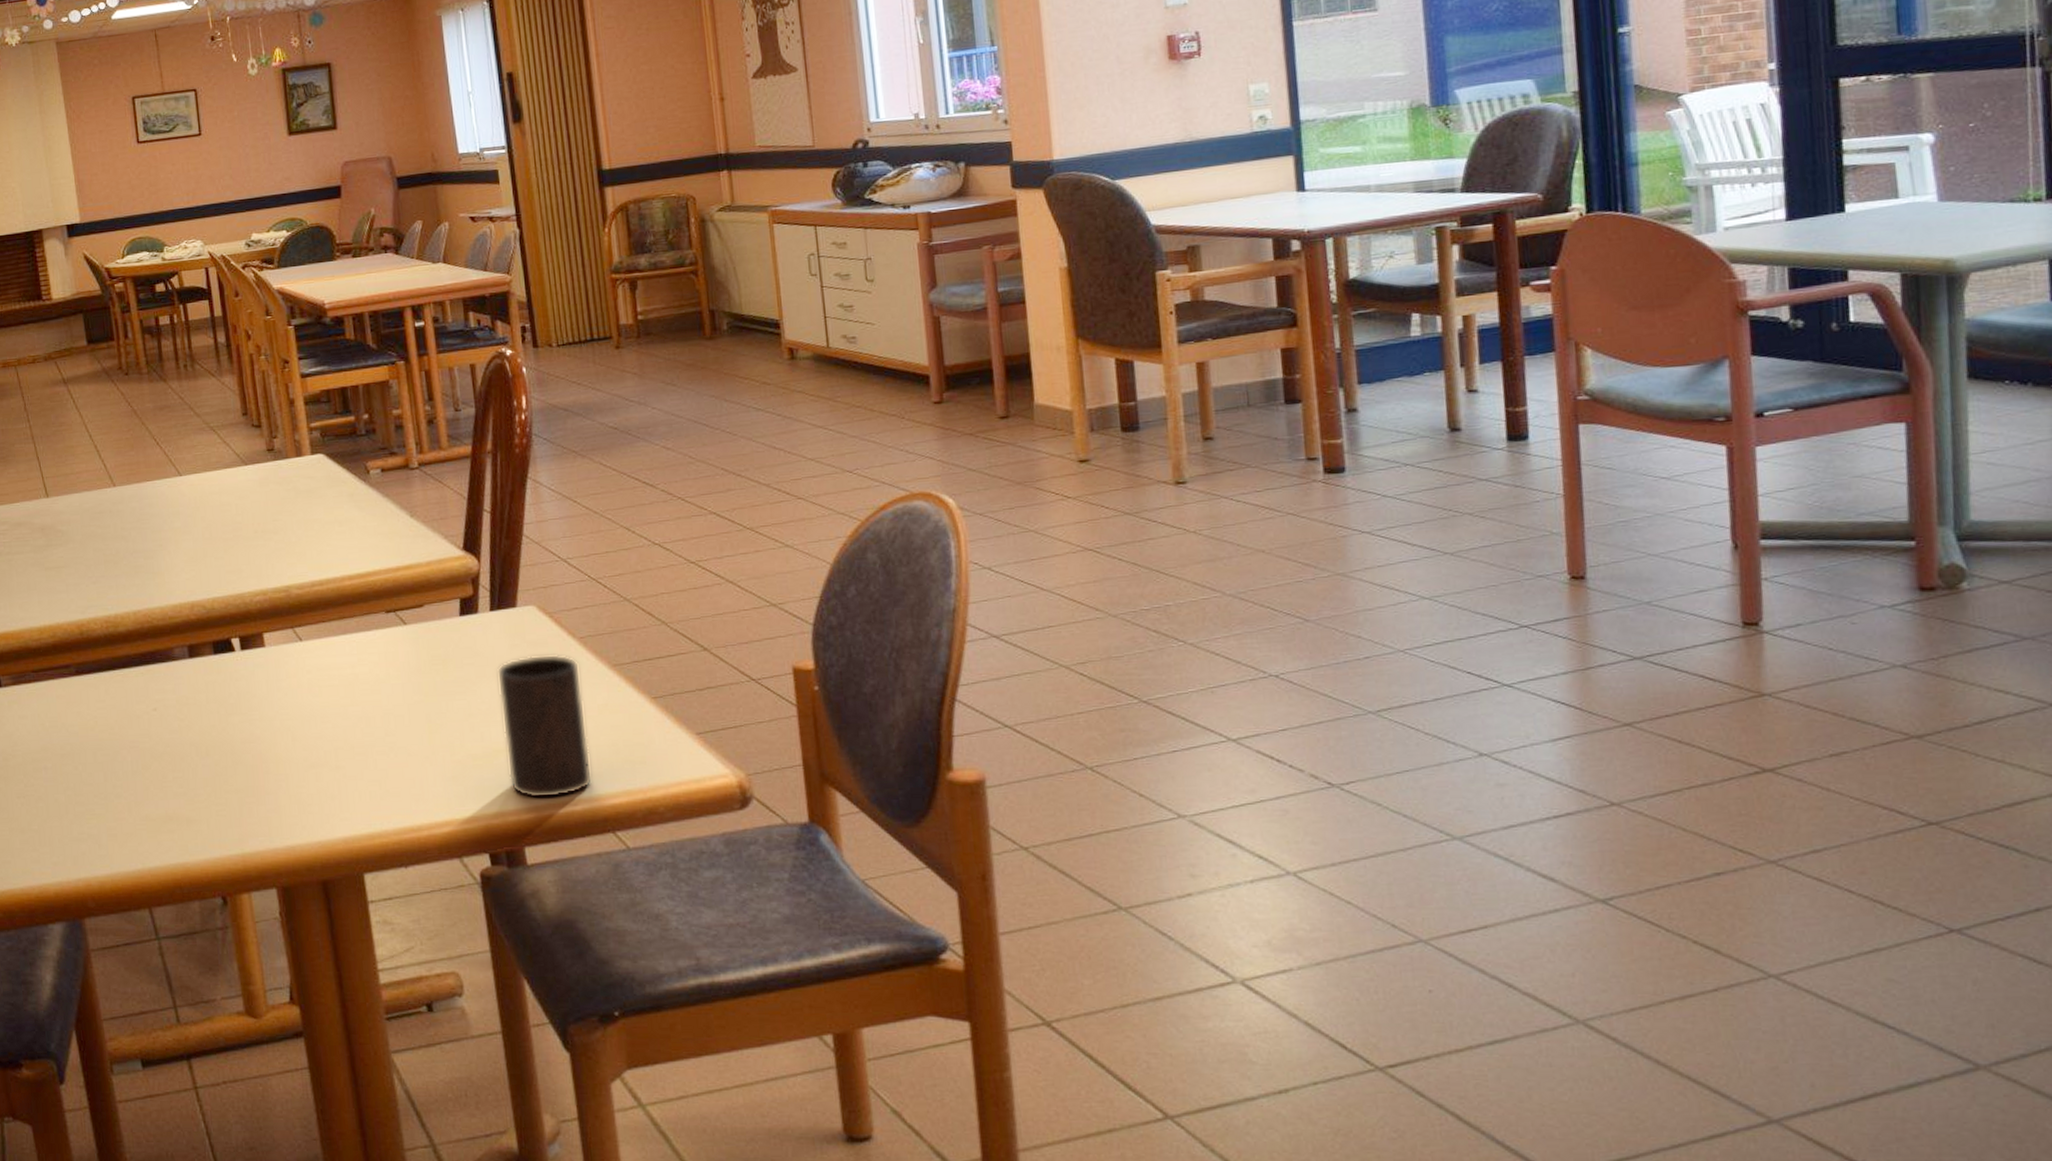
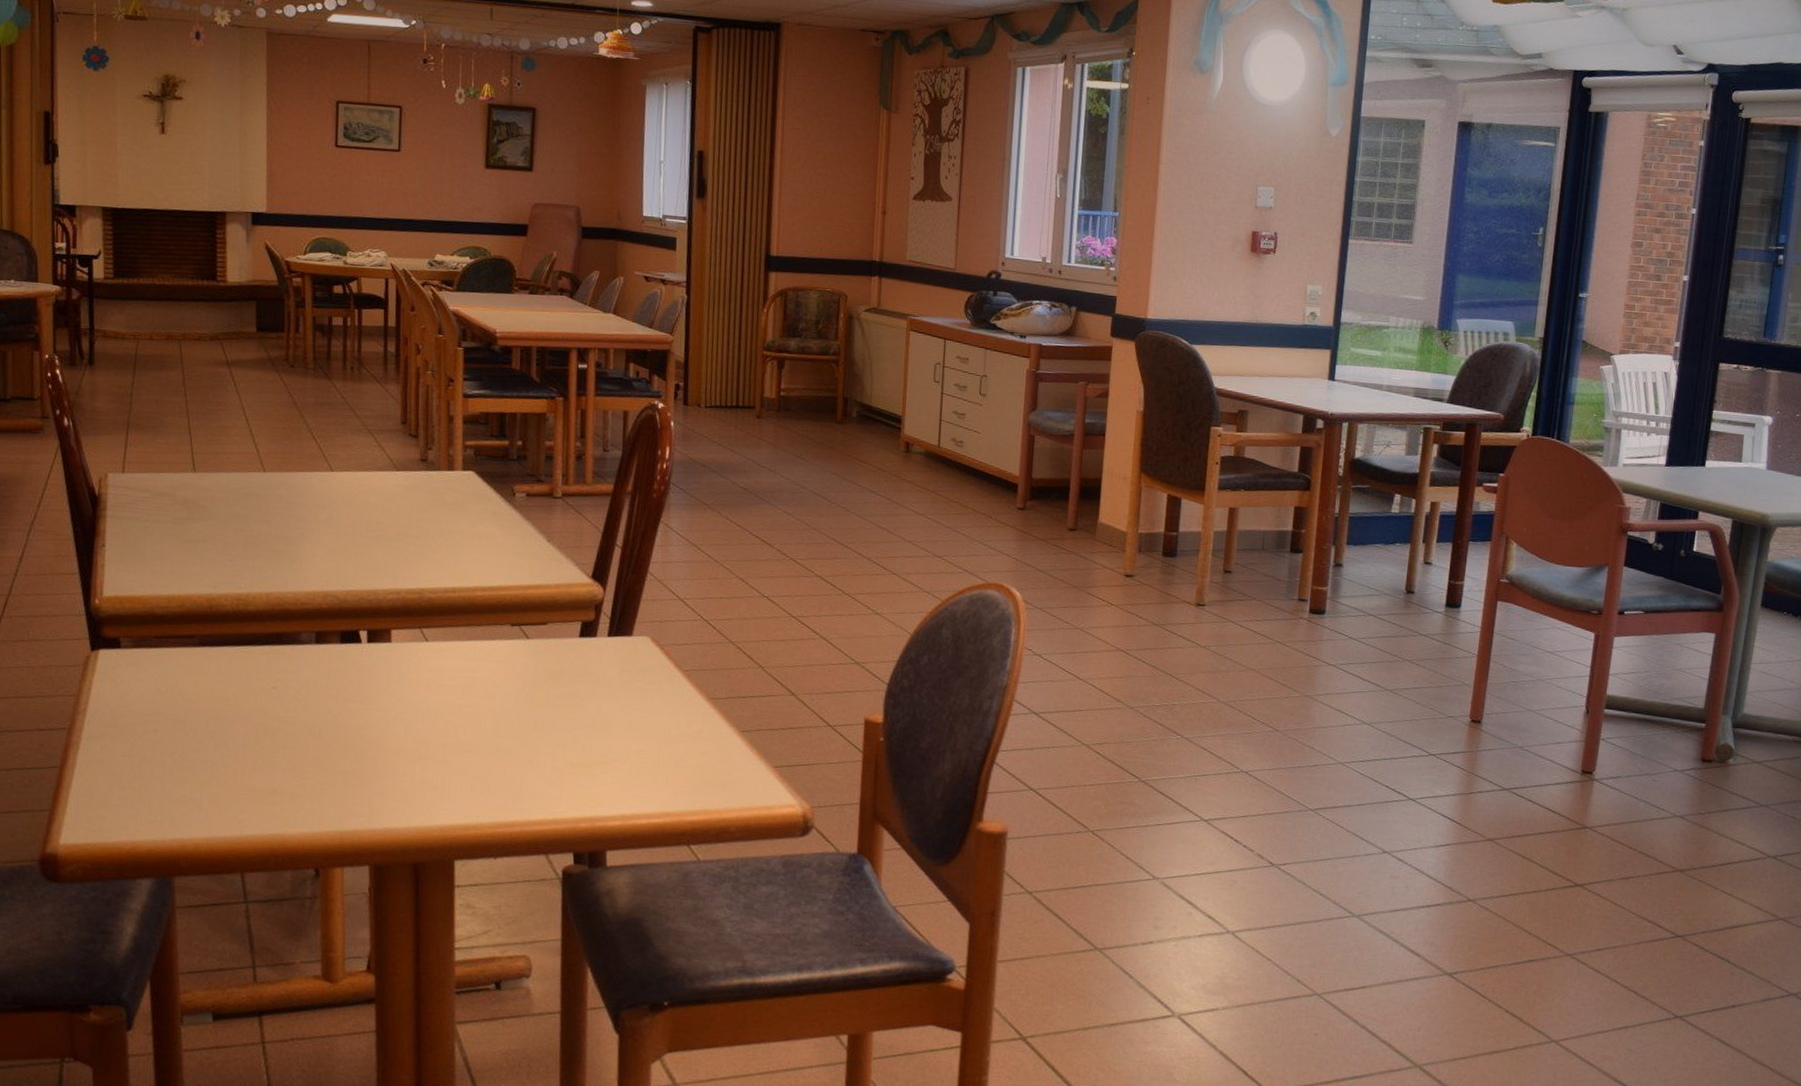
cup: present [496,654,593,799] -> none [602,680,681,810]

